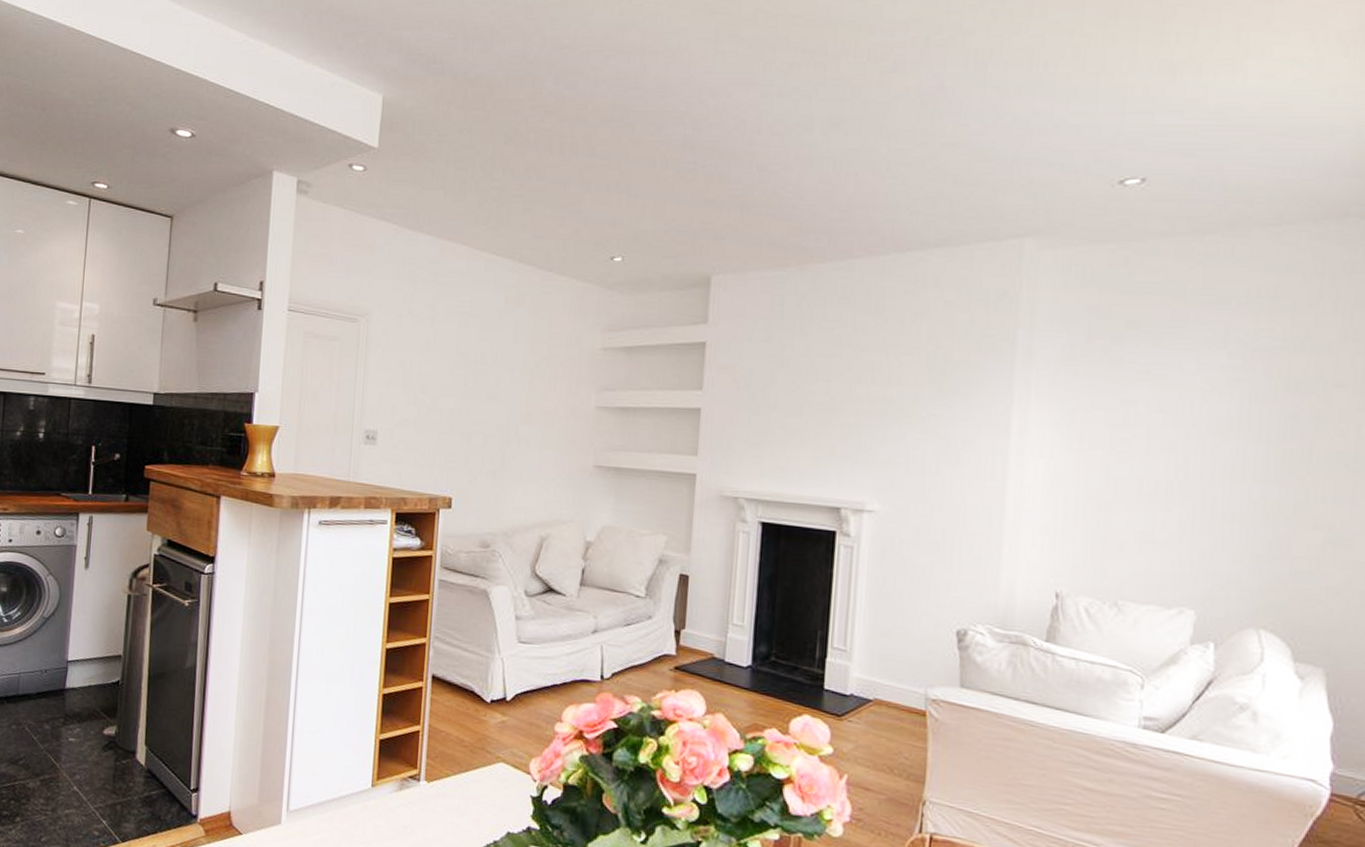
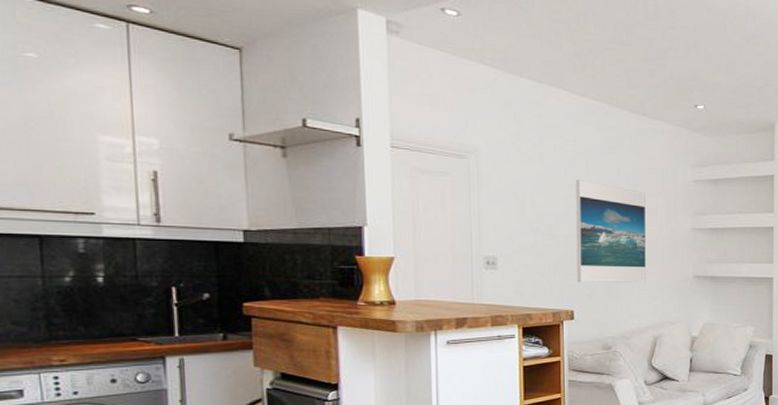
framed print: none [459,346,545,470] -> present [575,180,646,283]

